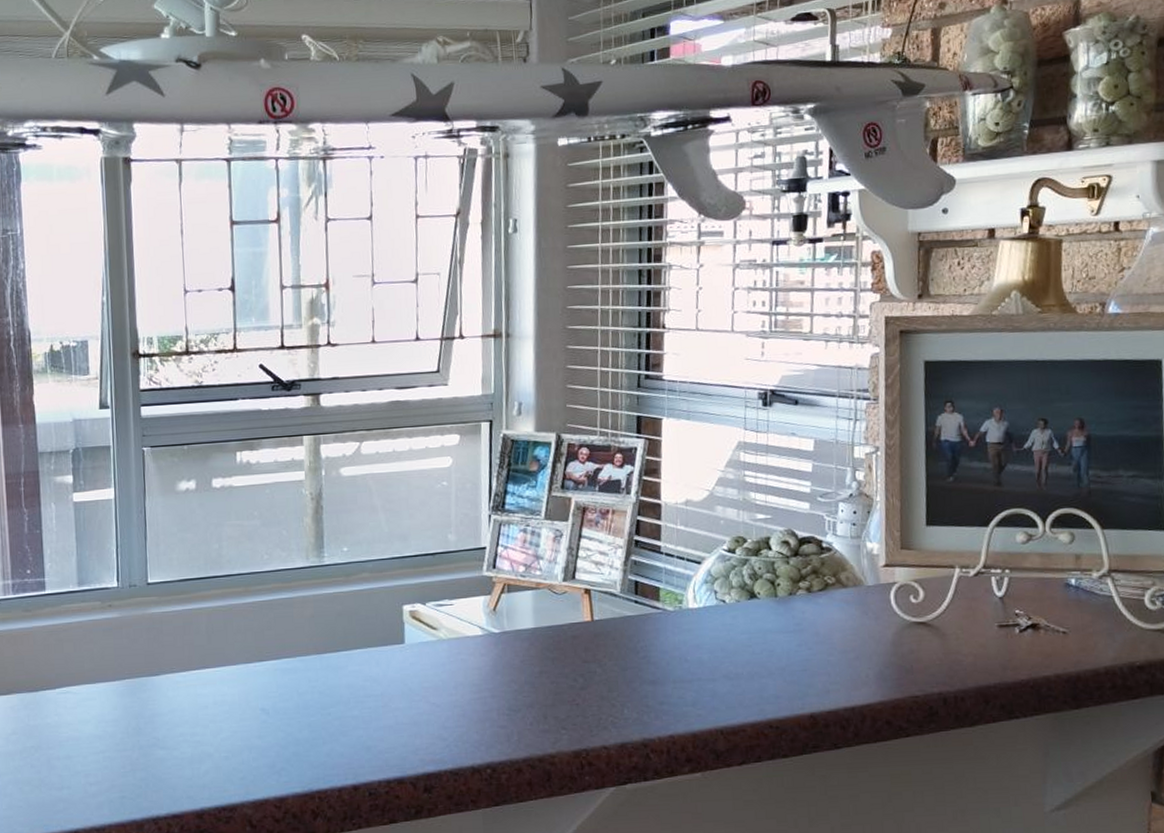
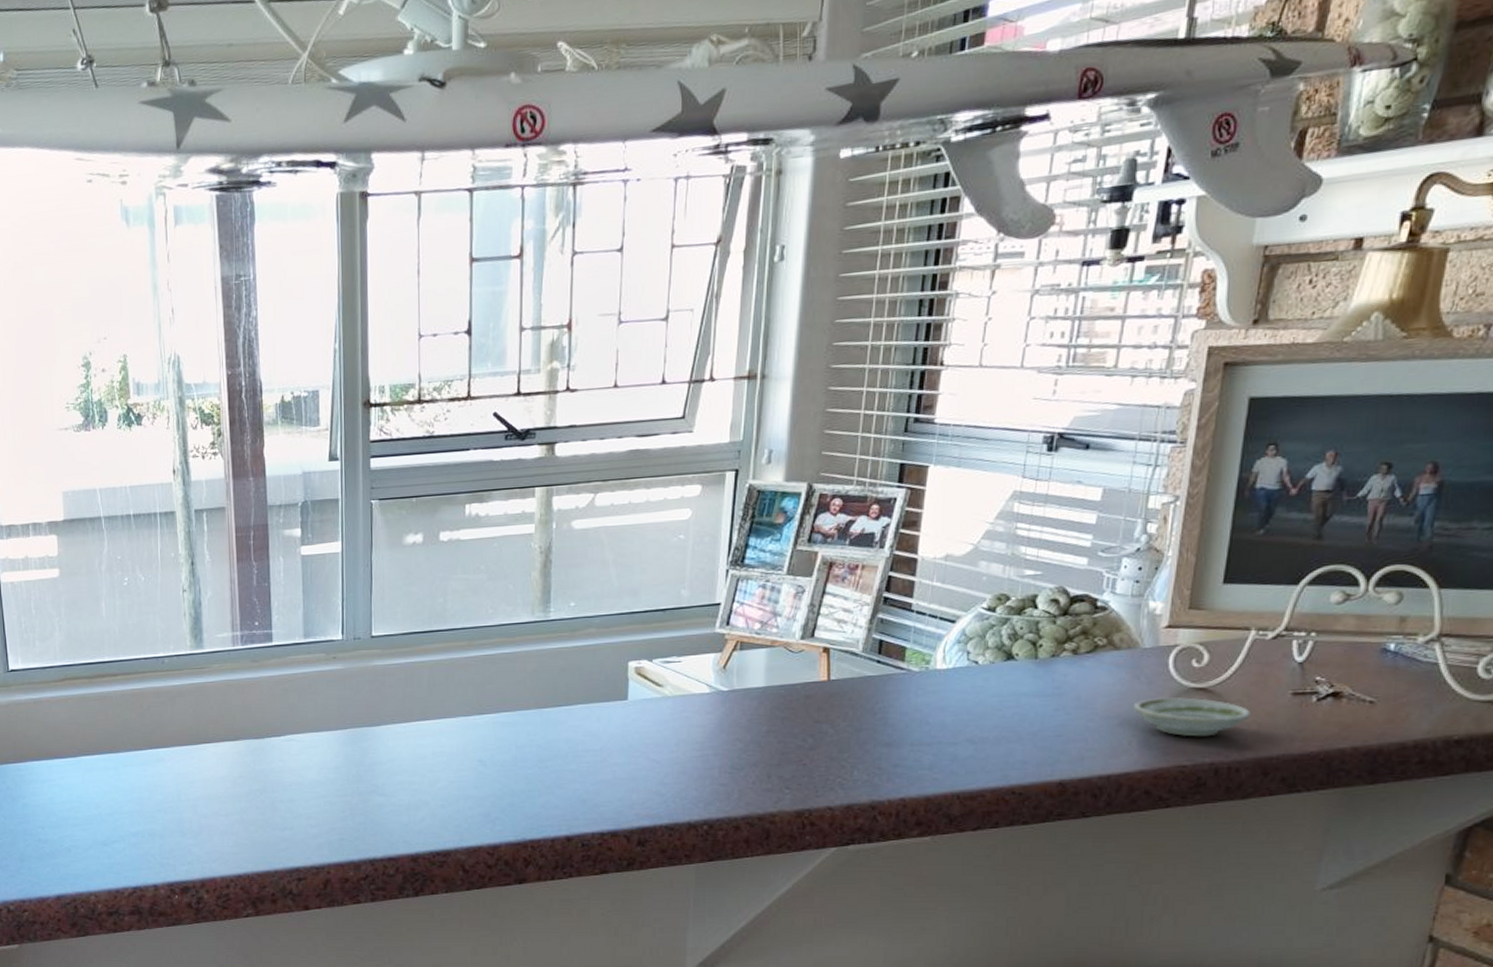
saucer: none [865,631,966,668] -> present [1133,697,1251,737]

